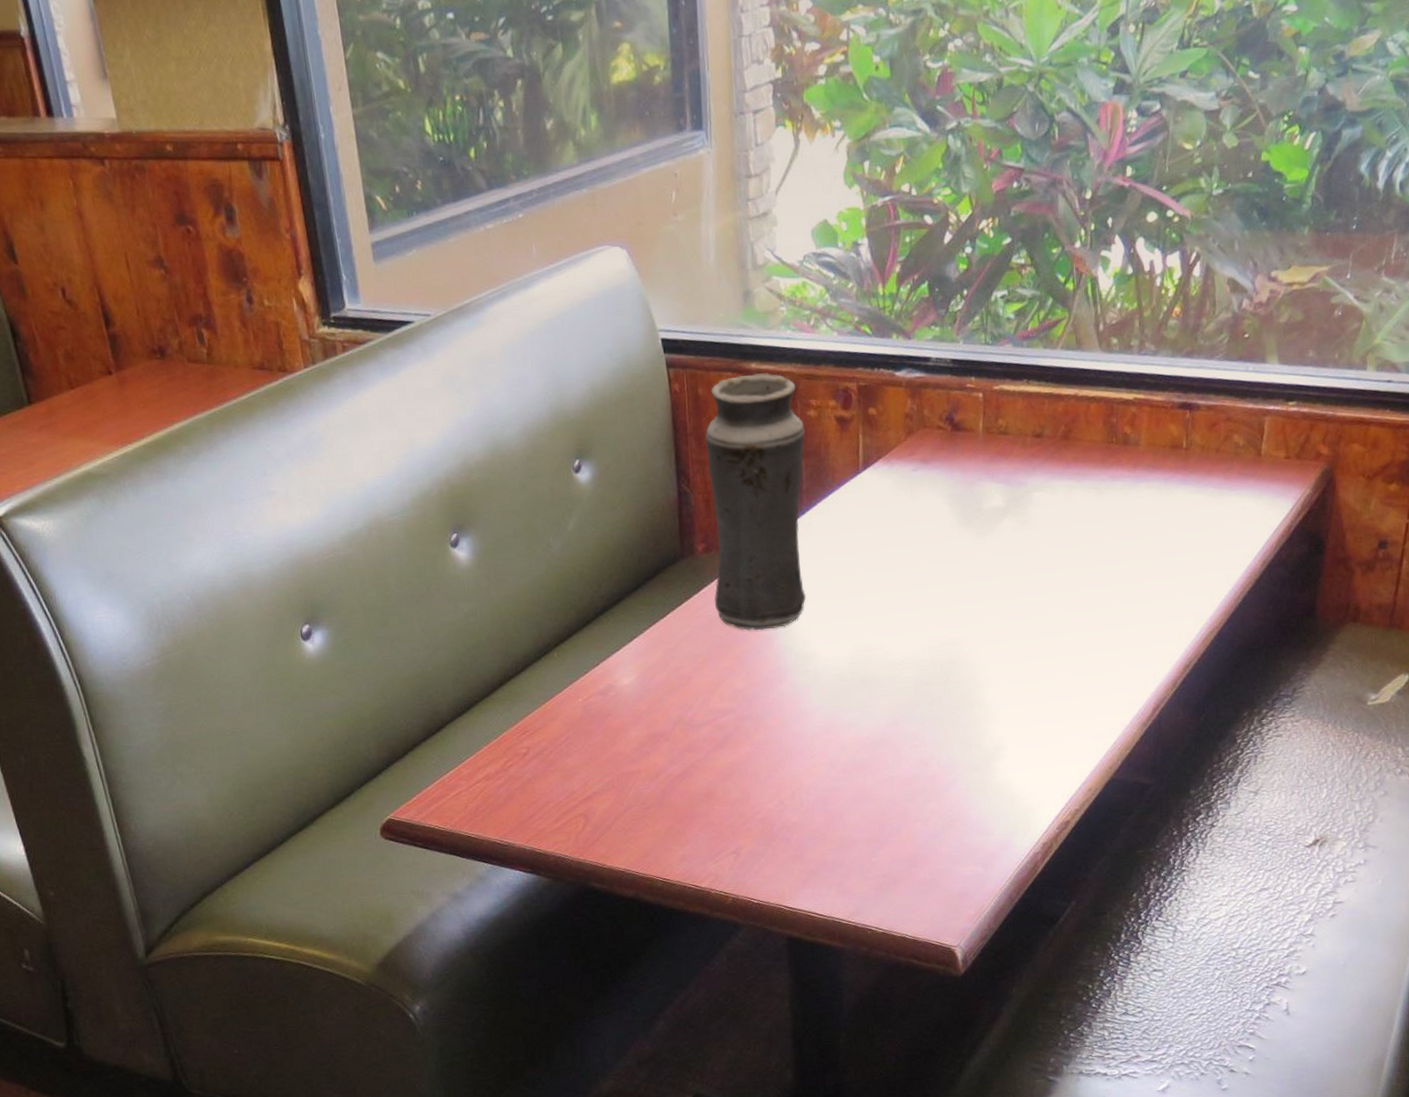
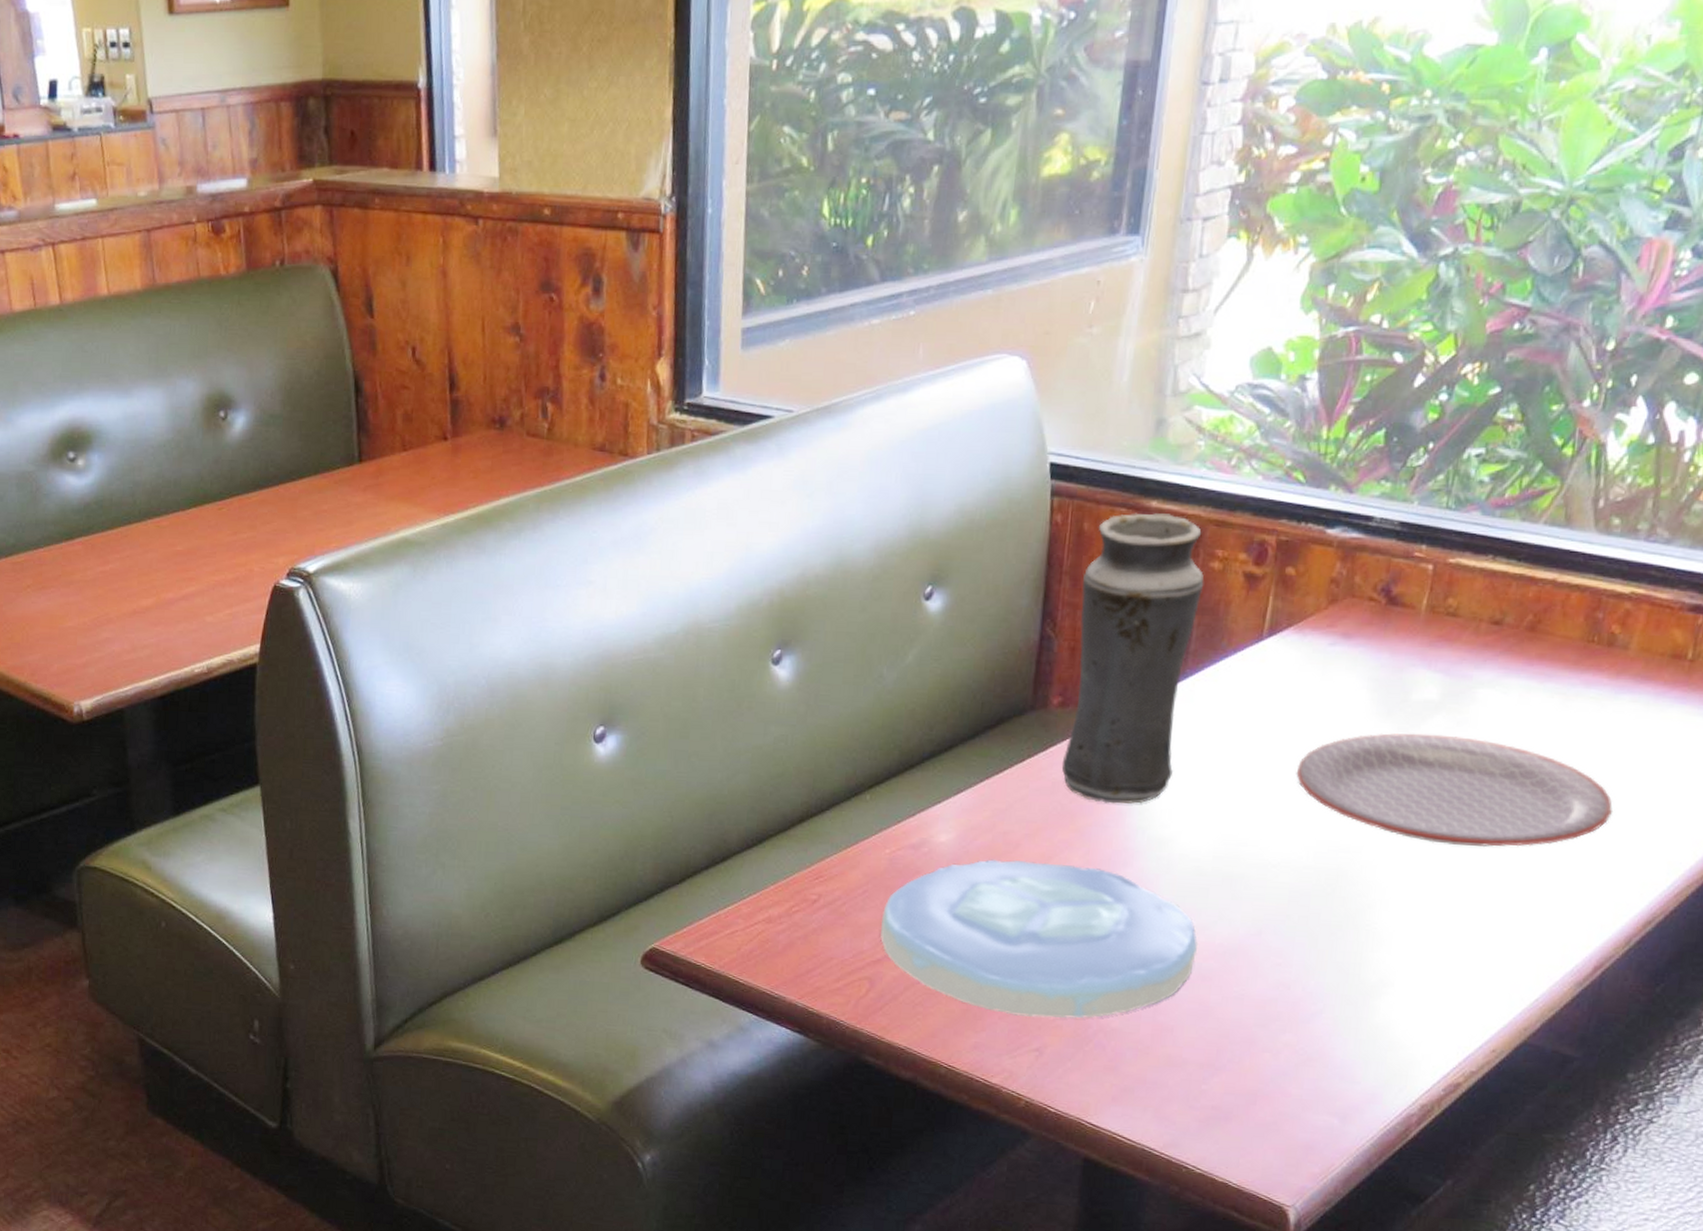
plate: none [585,687,850,826] -> present [880,859,1199,1019]
plate: none [904,534,1148,626] -> present [1296,733,1614,847]

